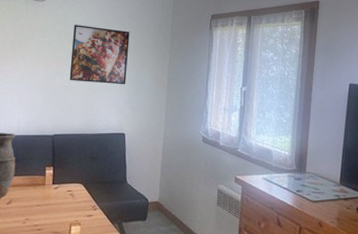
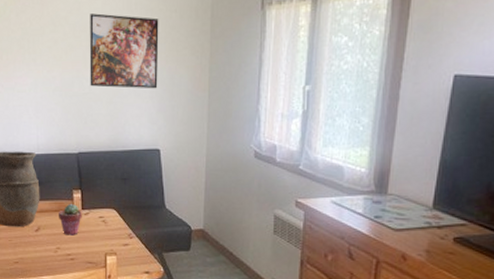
potted succulent: none [30,178,52,208] -> present [59,203,82,236]

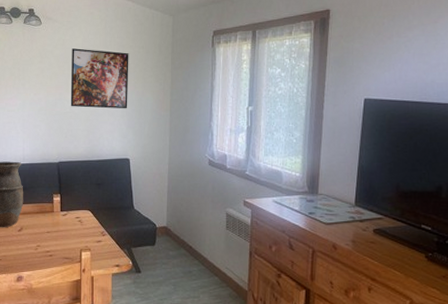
potted succulent: present [59,203,82,236] -> none [40,205,61,234]

